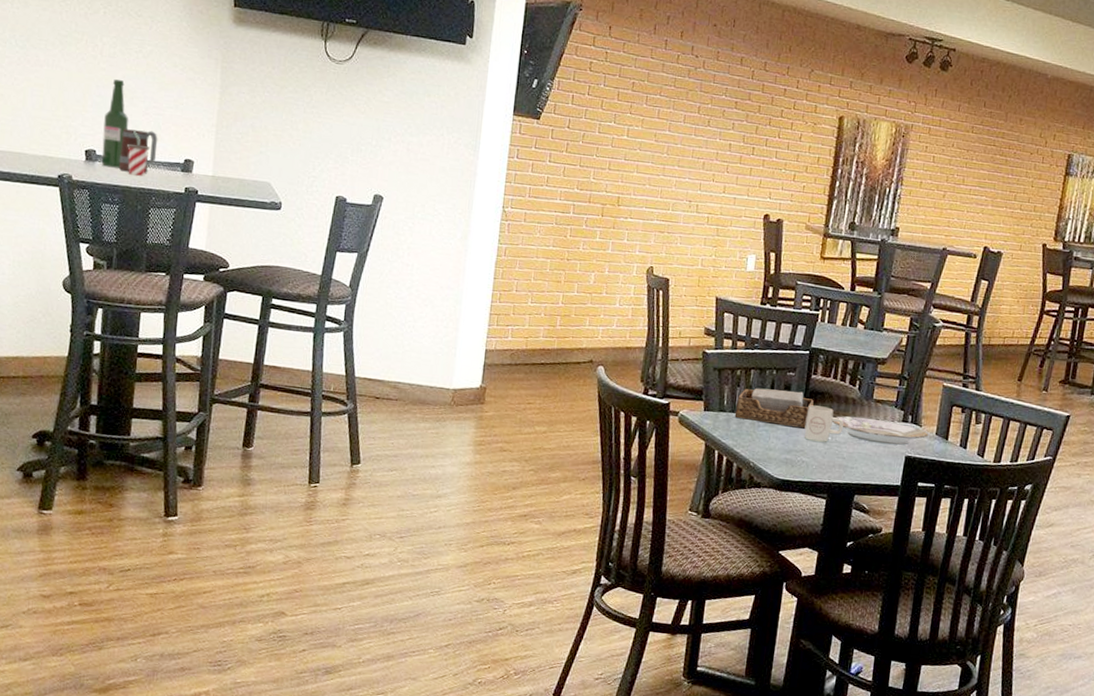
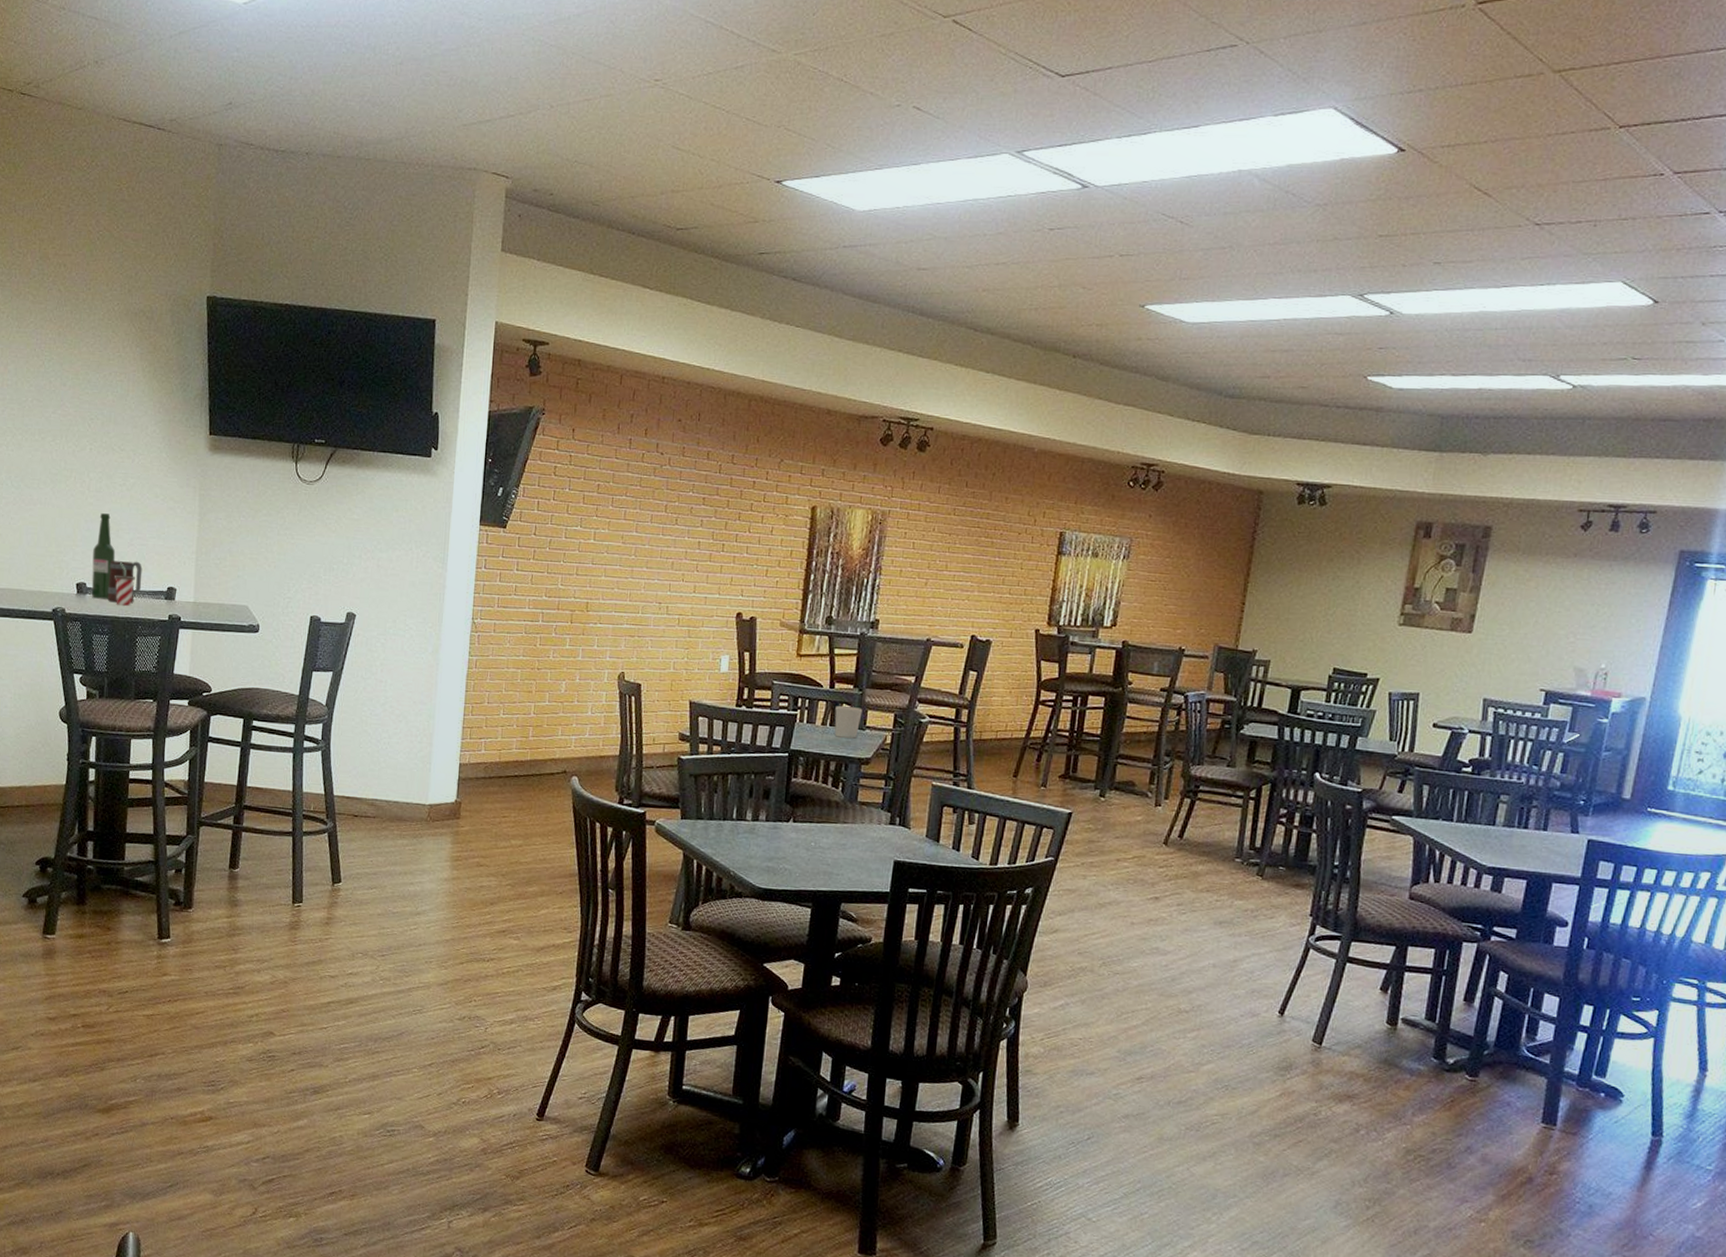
napkin holder: present [734,387,814,429] -> none [712,793,795,835]
mug: present [804,405,844,443] -> none [786,810,827,849]
plate: present [831,416,928,445] -> none [814,820,918,849]
dixie cup: none [853,308,881,340] -> present [834,706,863,740]

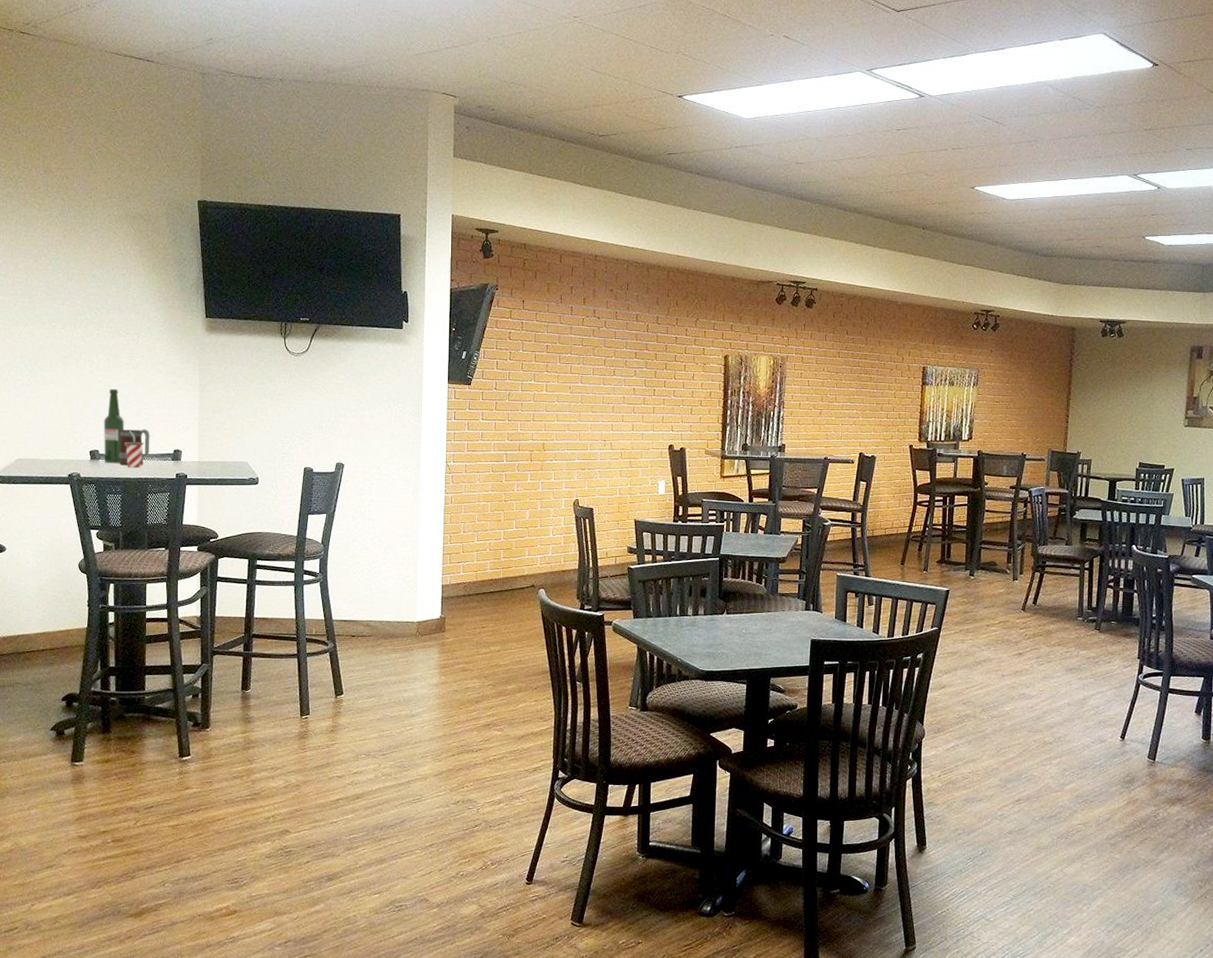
dixie cup: present [834,706,863,740] -> none [755,516,777,543]

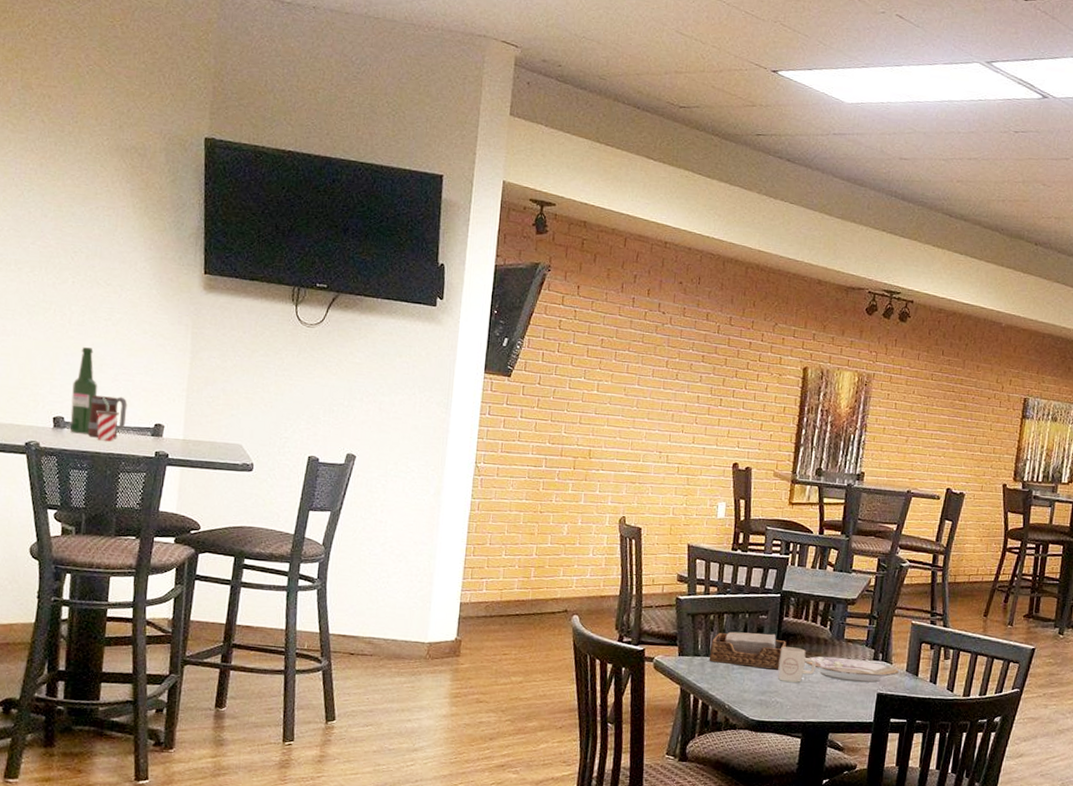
napkin holder: none [660,593,727,625] -> present [709,631,786,670]
mug: none [721,604,754,636] -> present [777,647,816,683]
plate: none [744,610,829,631] -> present [804,656,899,683]

